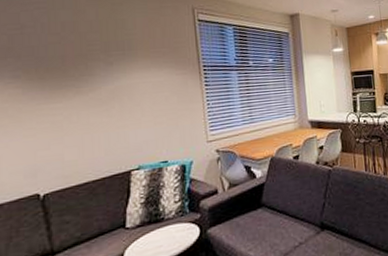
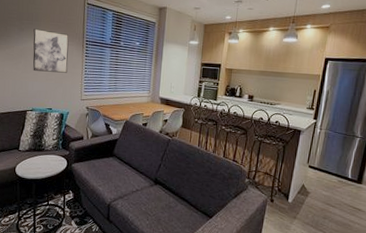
wall art: none [127,59,184,115] -> present [33,28,69,73]

